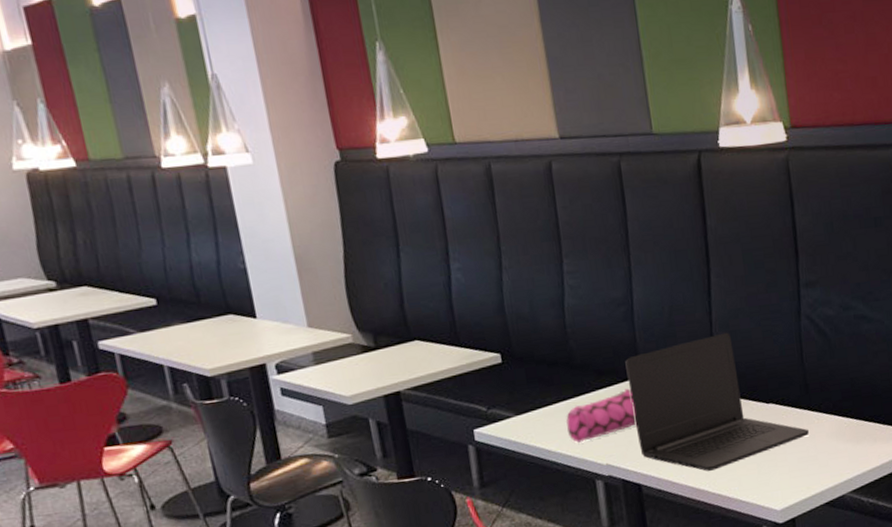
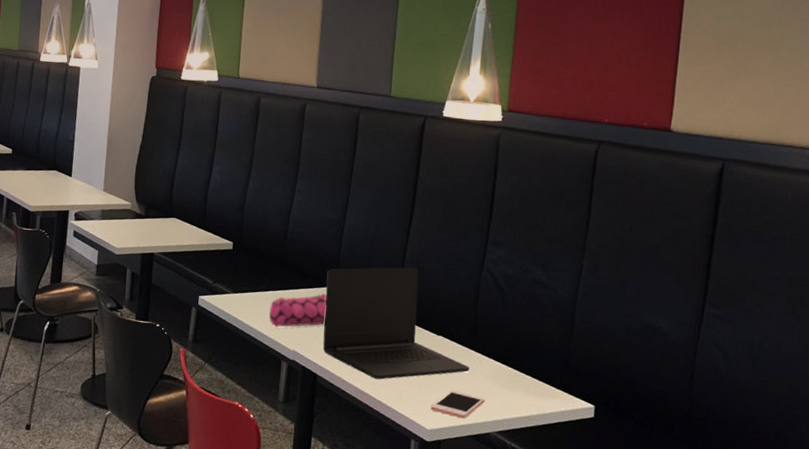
cell phone: none [776,459,833,489] -> present [430,390,485,418]

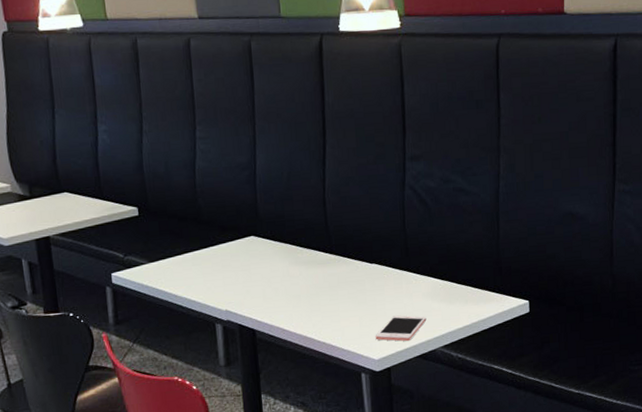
pencil case: present [269,293,327,327] -> none [191,244,254,290]
laptop: present [323,267,469,380] -> none [246,198,407,321]

